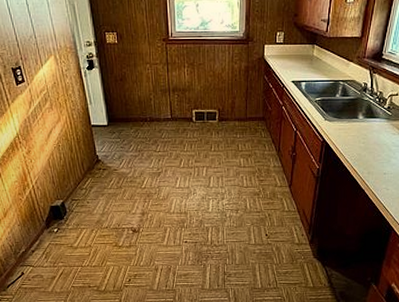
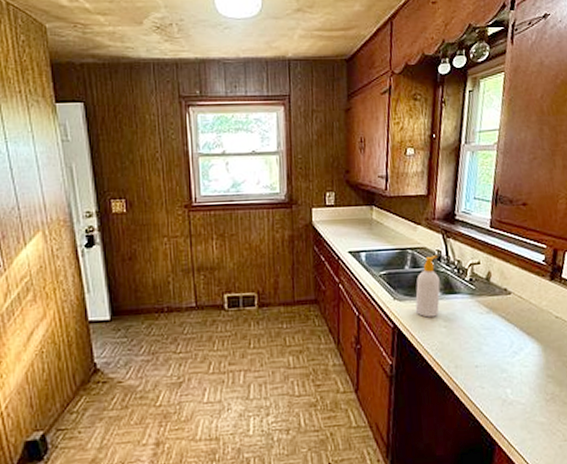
soap bottle: none [341,87,364,135] -> present [415,255,440,318]

